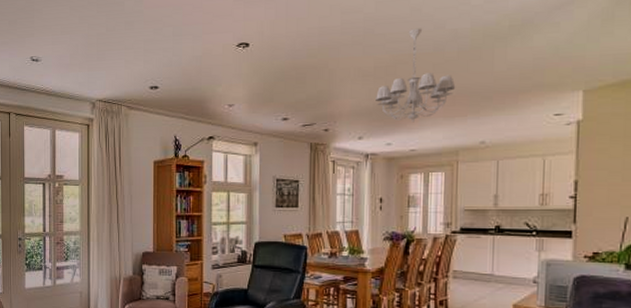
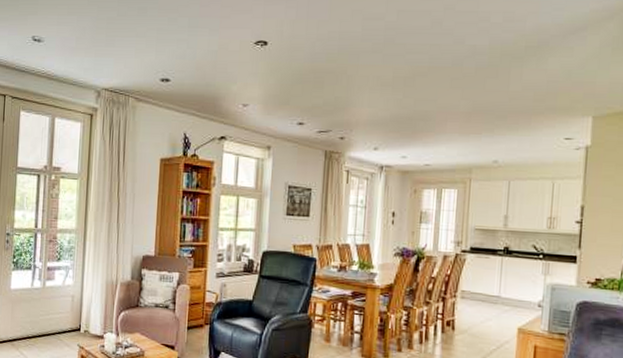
chandelier: present [376,28,456,123] -> none [393,41,472,137]

